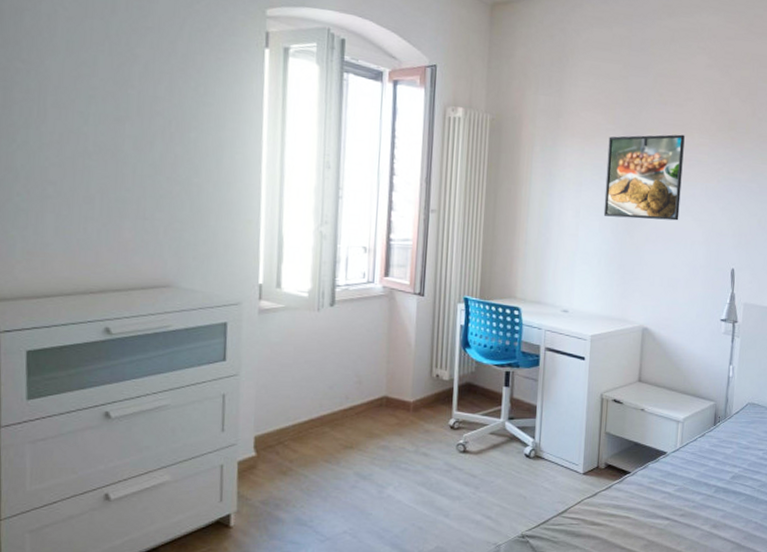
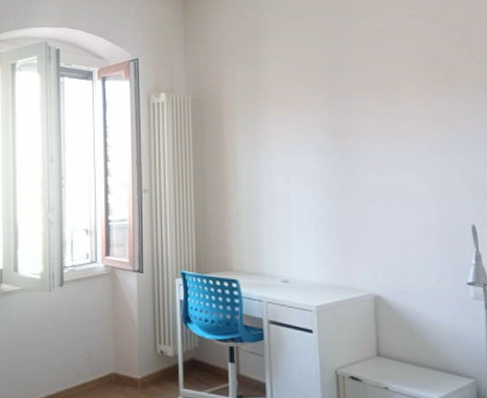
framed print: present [603,134,685,221] -> none [311,89,400,180]

